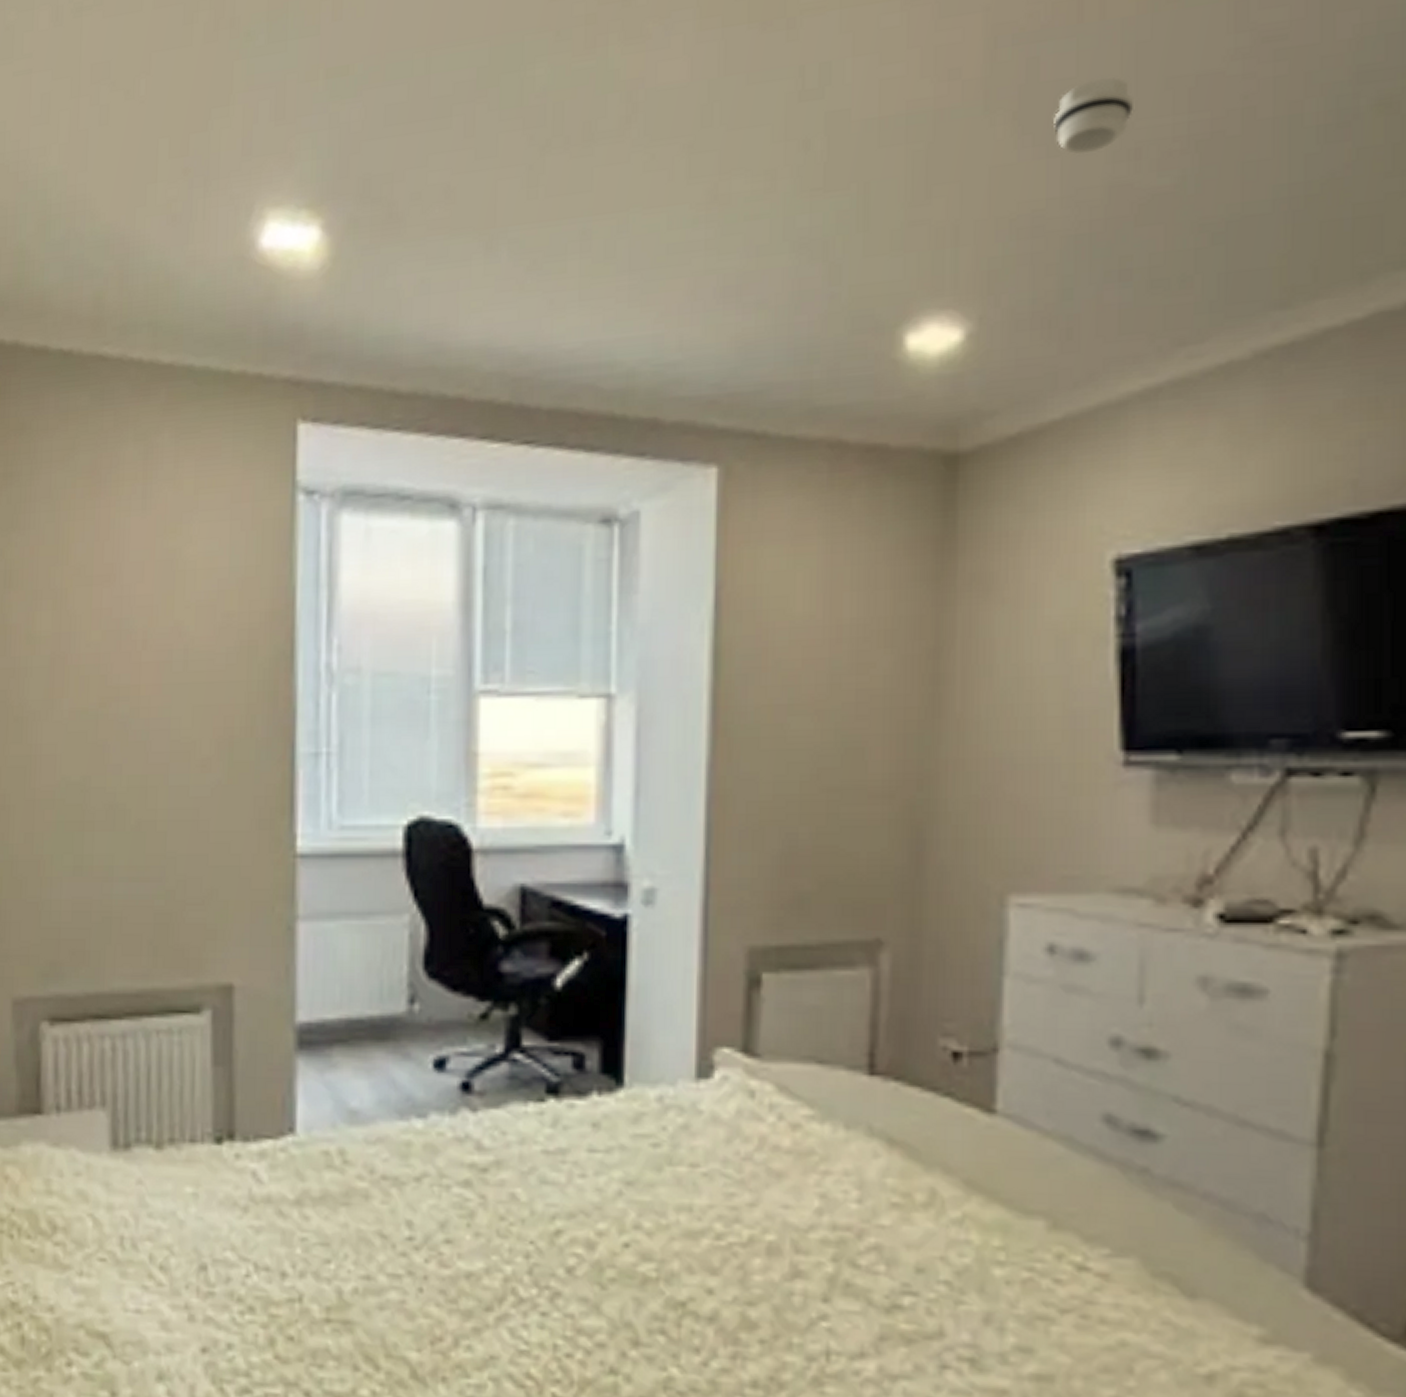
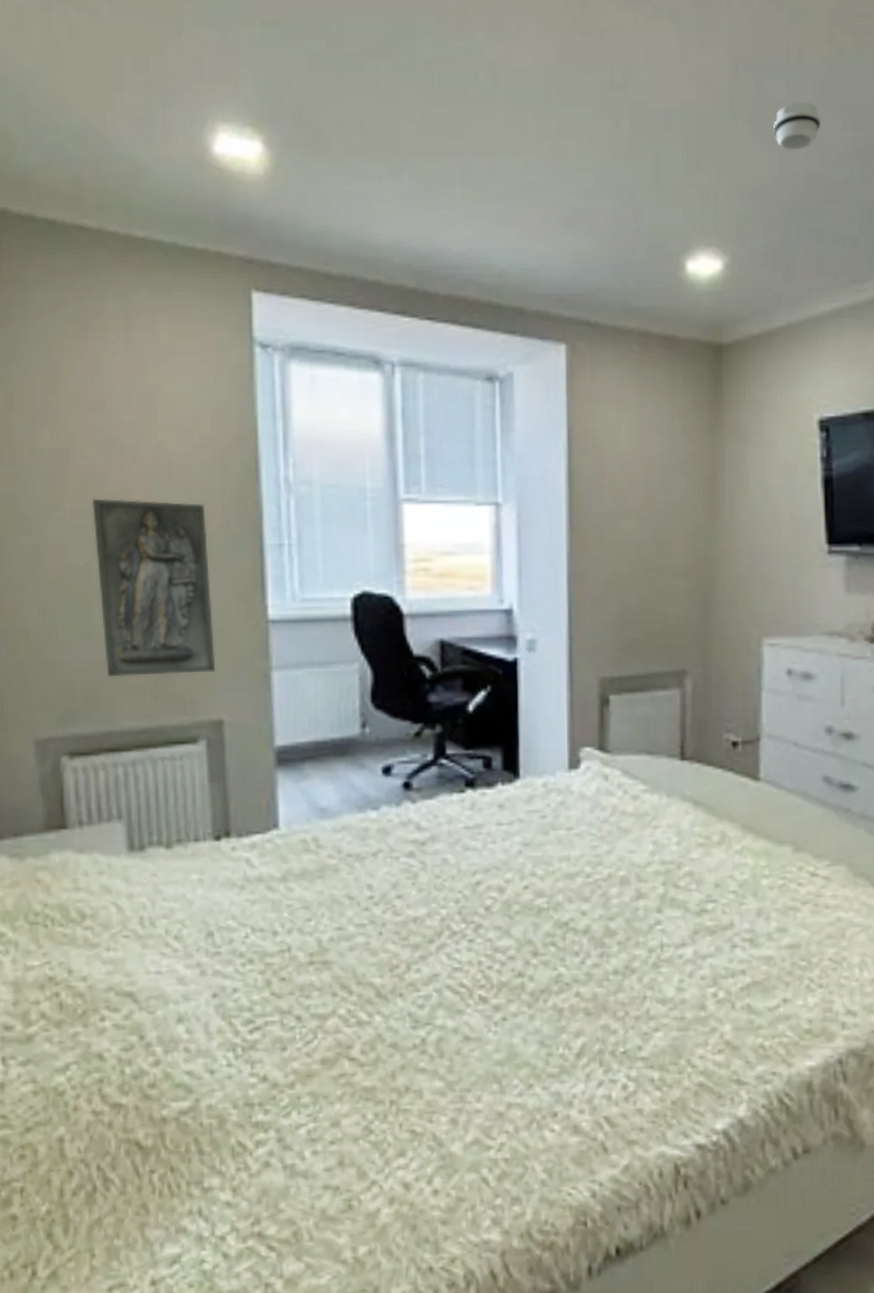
relief panel: none [93,695,229,924] -> present [91,498,216,677]

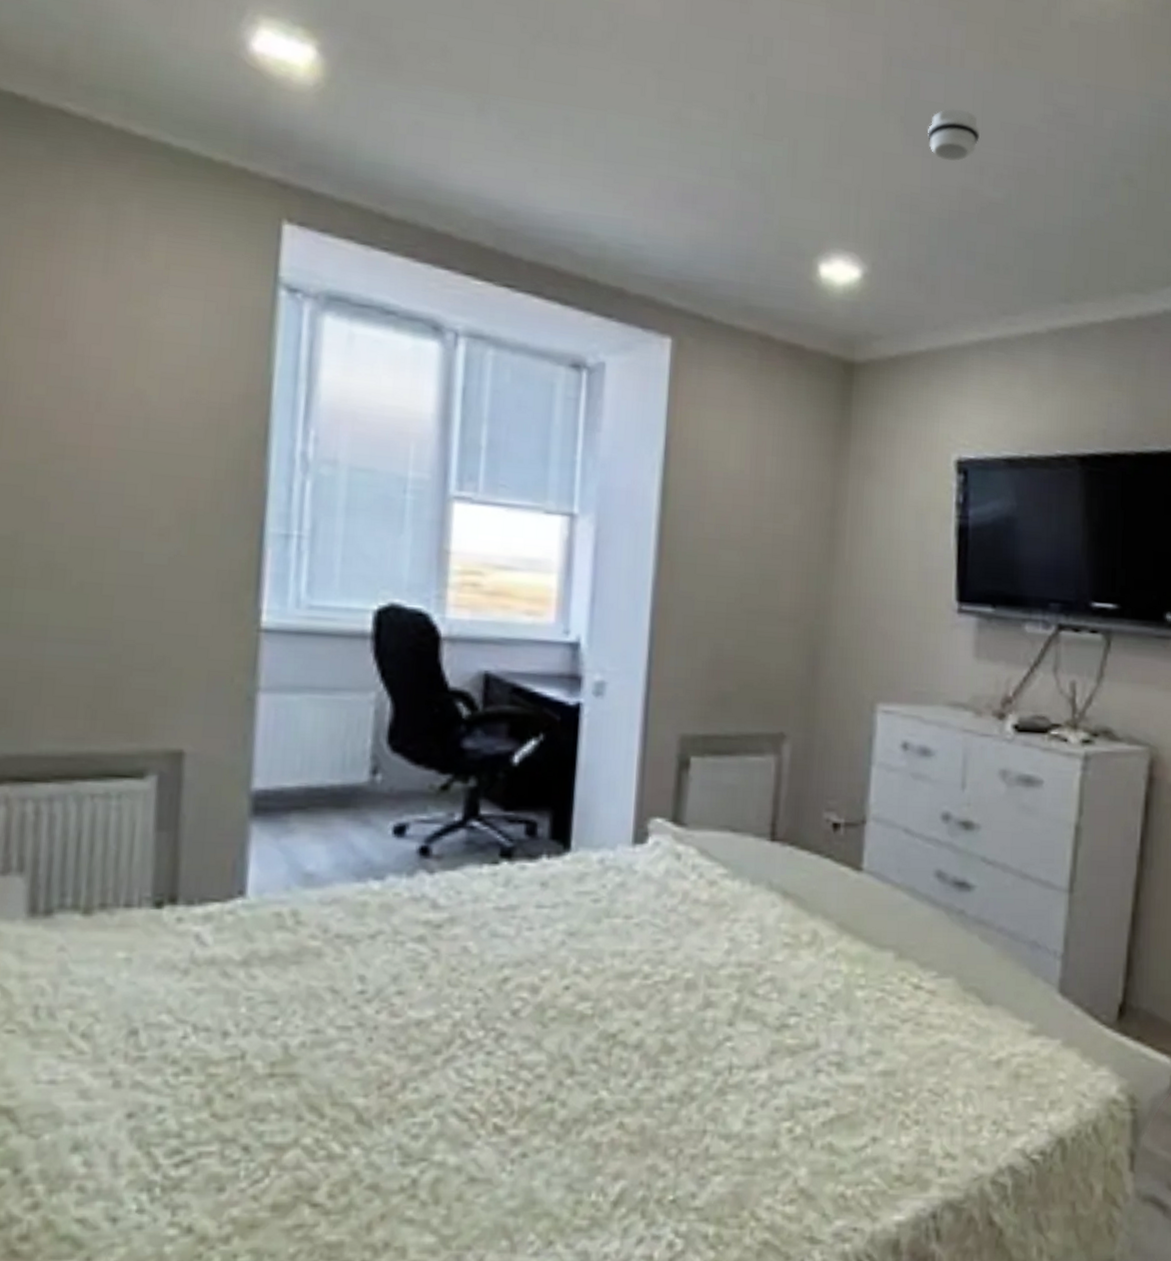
relief panel: present [91,498,216,677] -> none [26,450,191,688]

